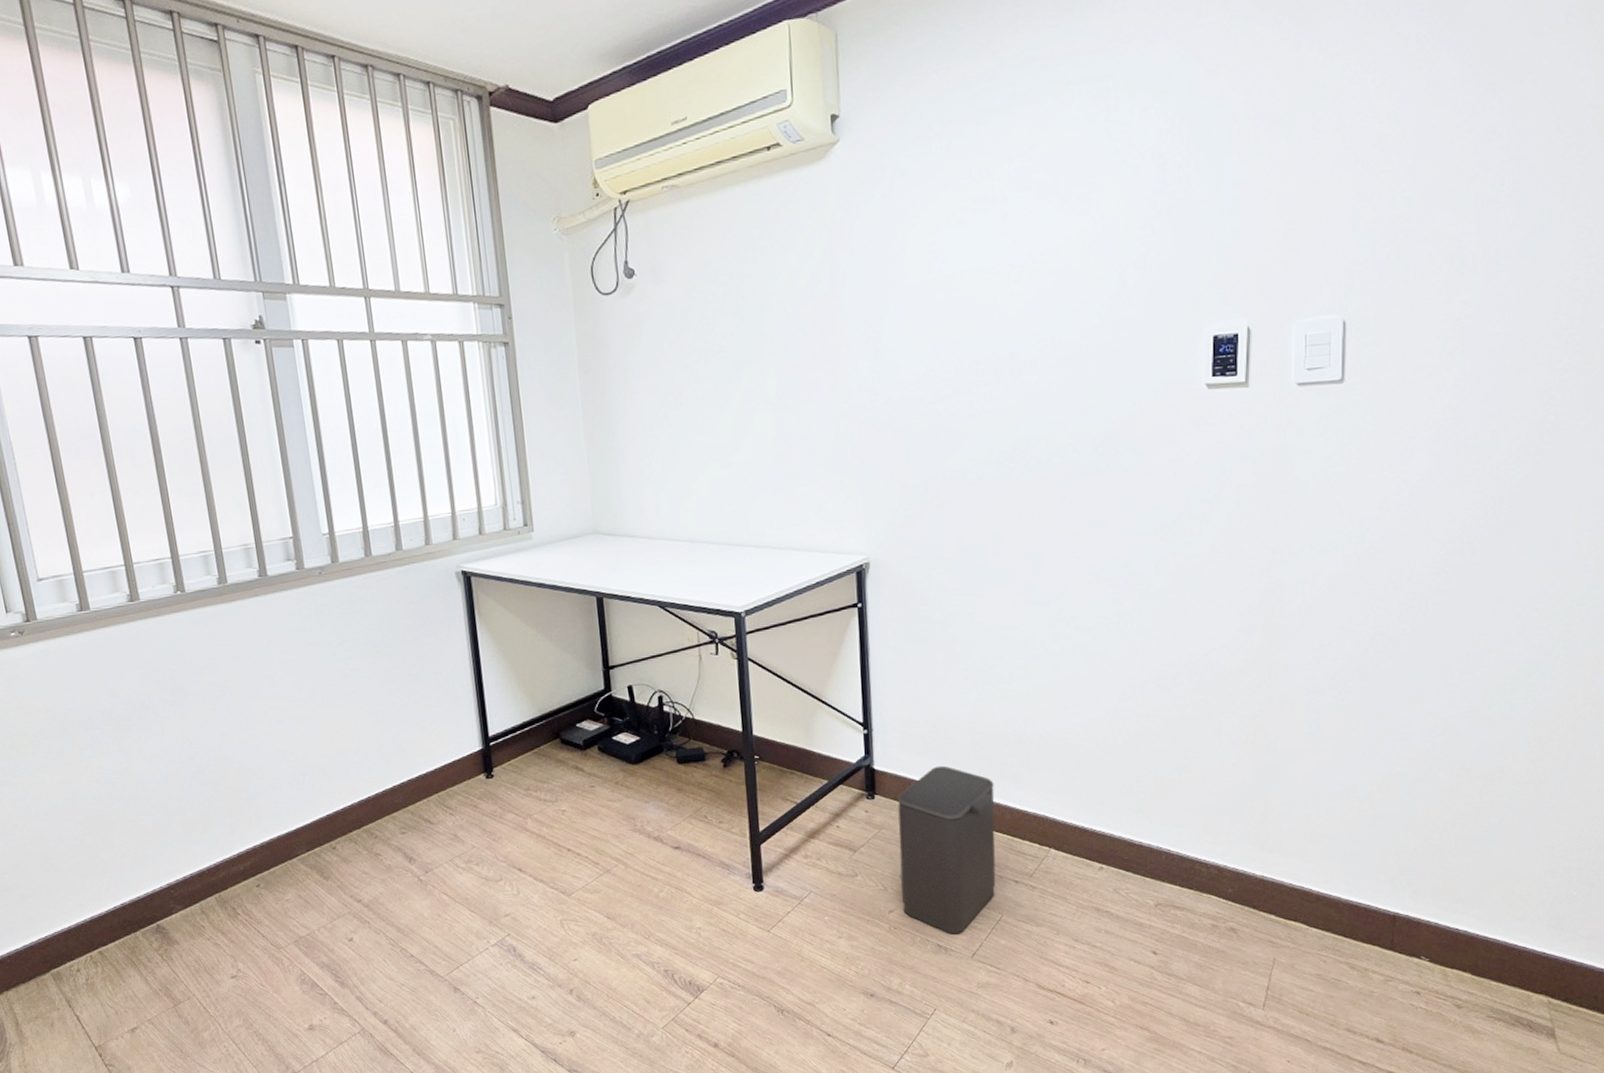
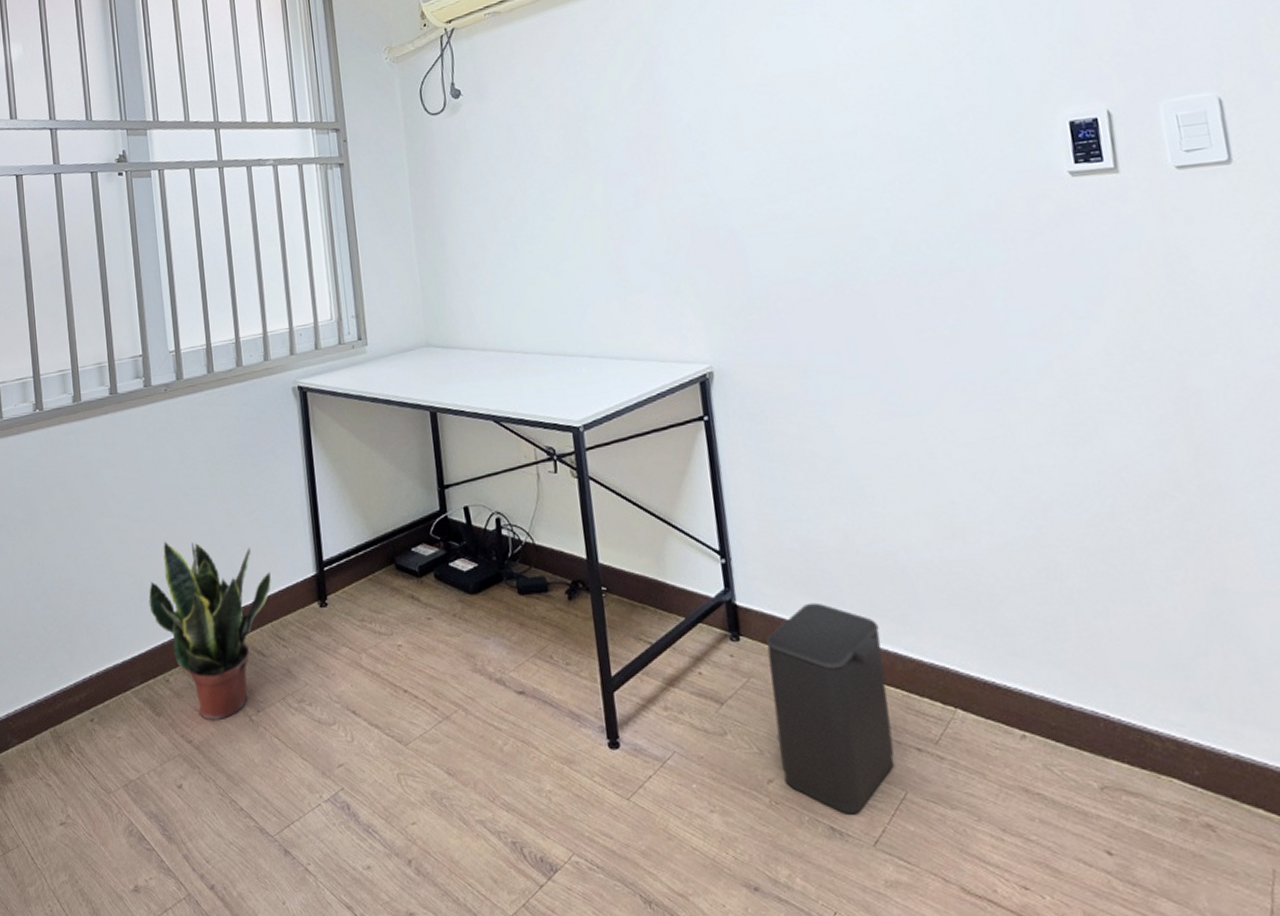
potted plant: none [311,720,437,881] -> present [148,541,271,720]

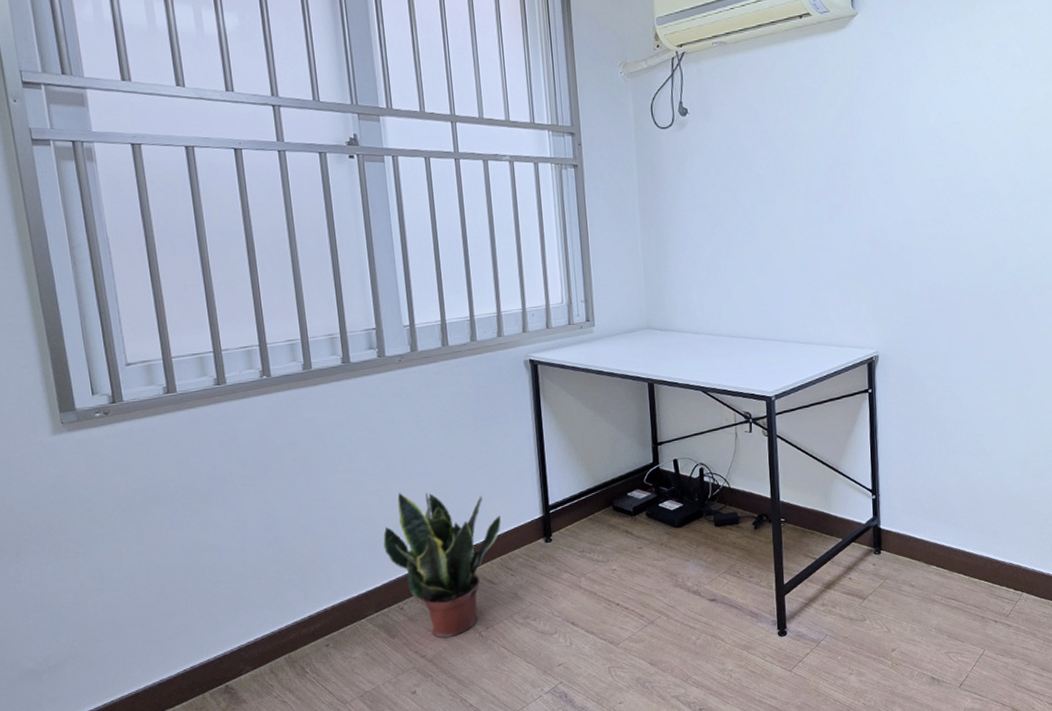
pedal bin: present [766,602,895,815] -> none [900,524,979,668]

